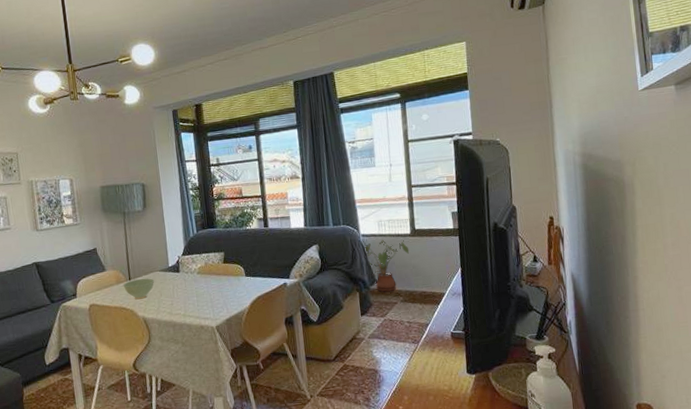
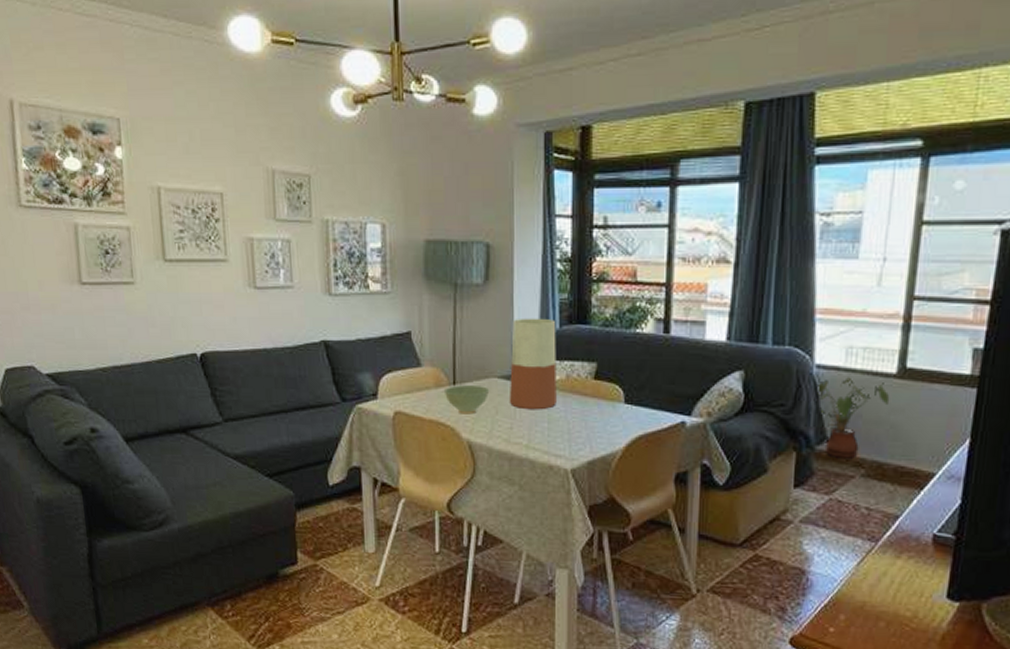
vase: none [165,227,201,291] -> present [510,318,557,410]

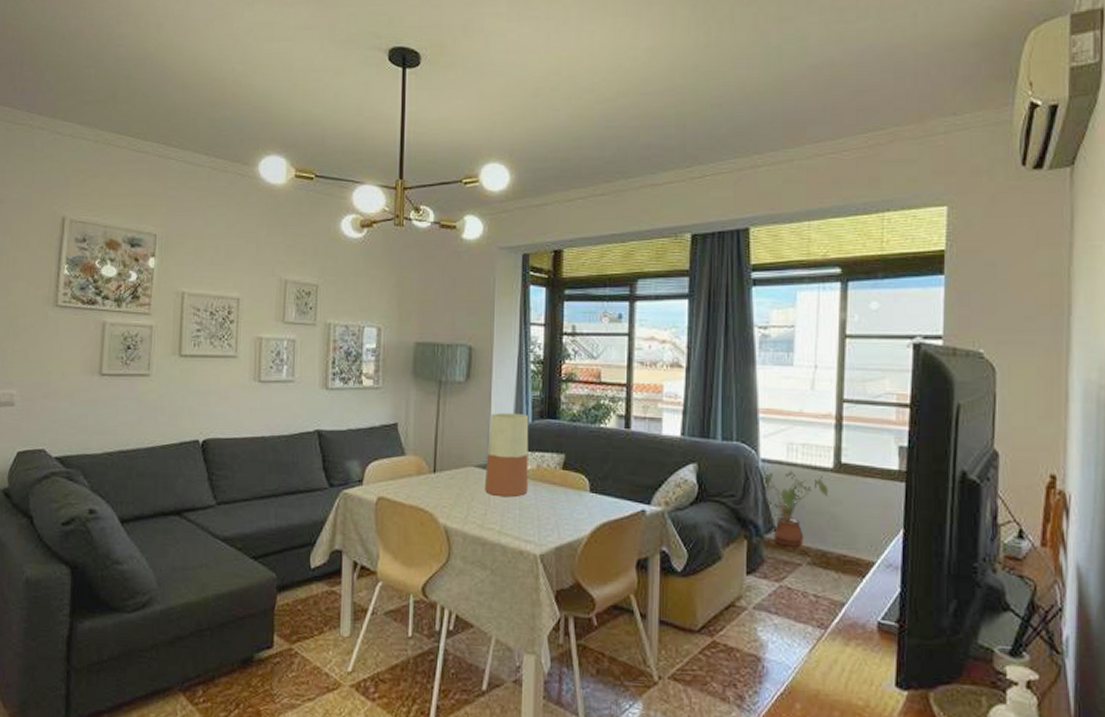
bowl: present [443,385,490,415] -> none [424,473,467,501]

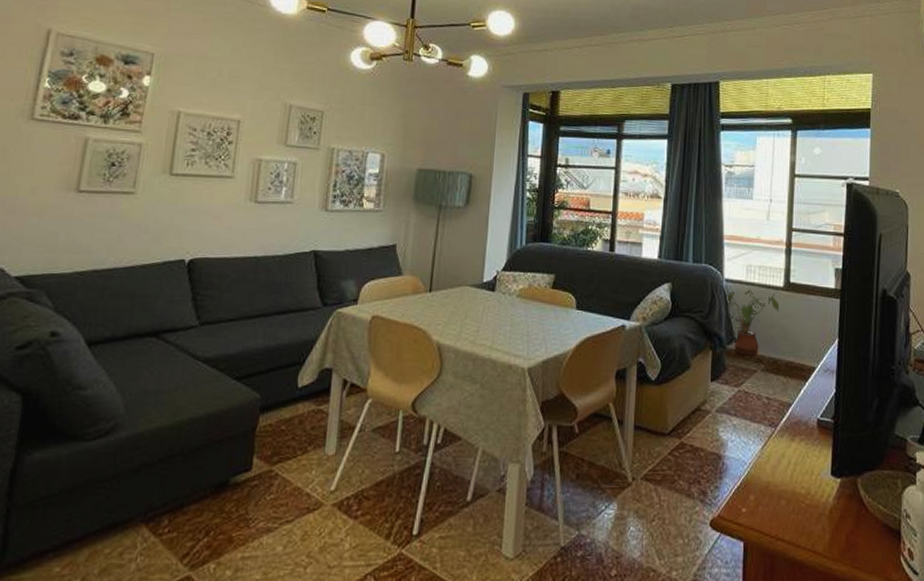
vase: present [485,412,529,498] -> none [478,235,523,315]

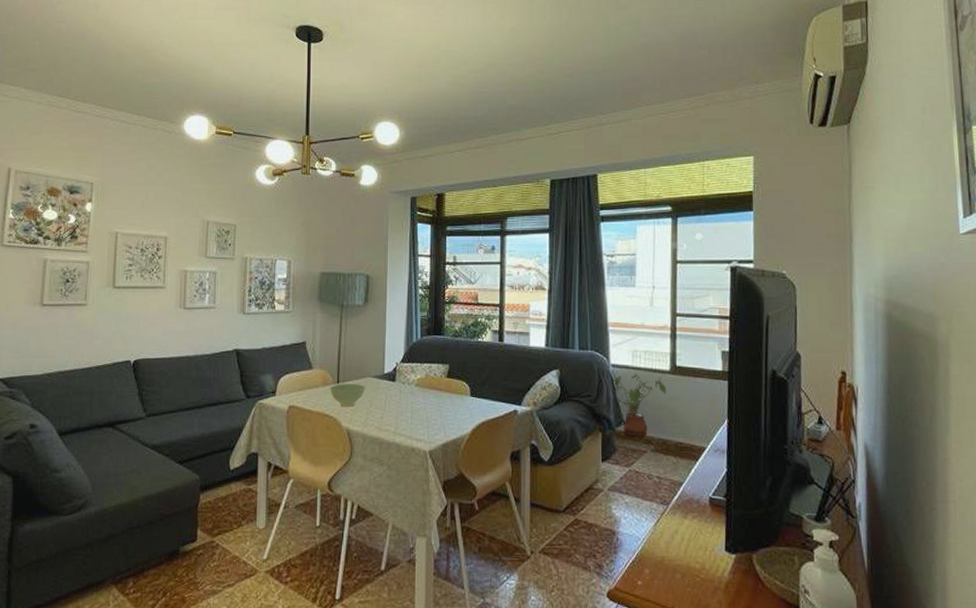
bowl: none [420,292,462,319] -> present [329,384,366,407]

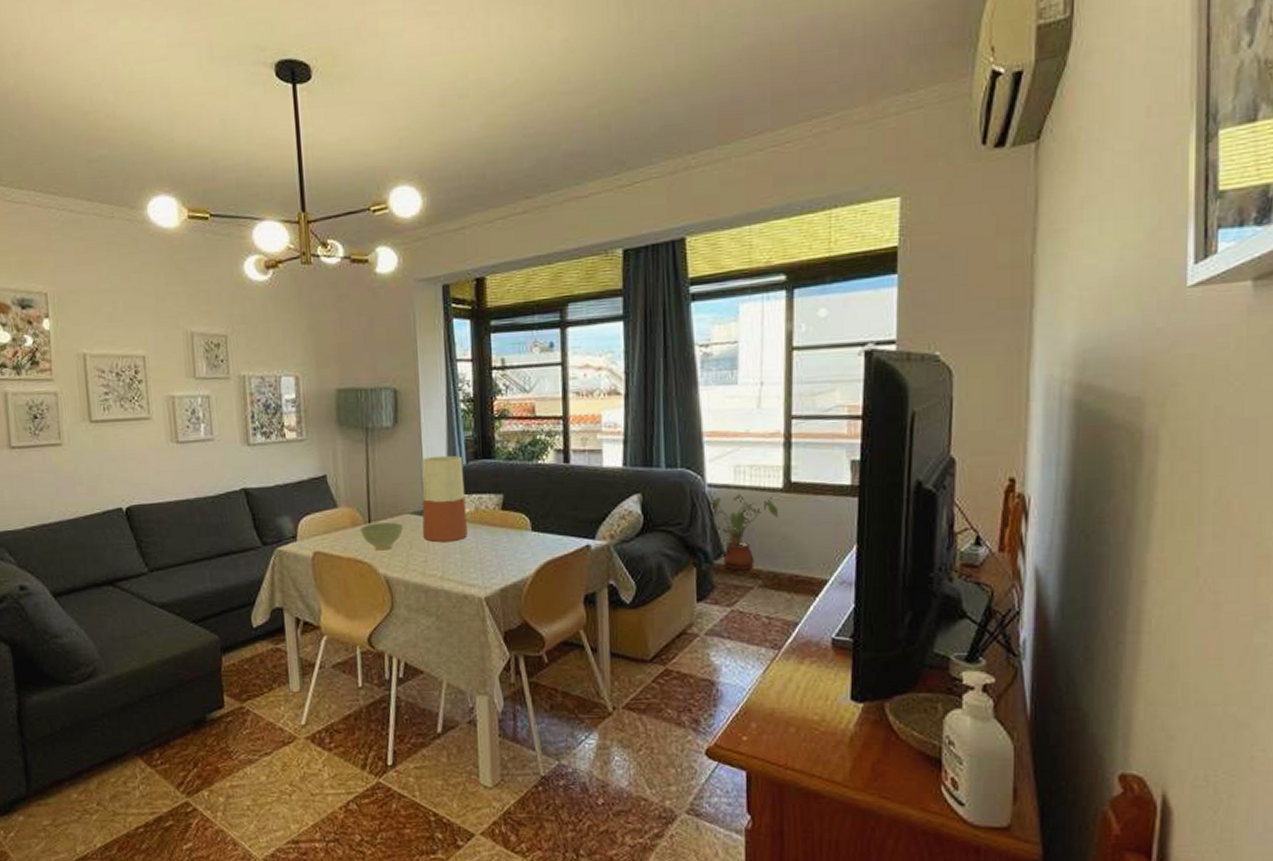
vase: none [382,330,418,403] -> present [421,455,468,543]

